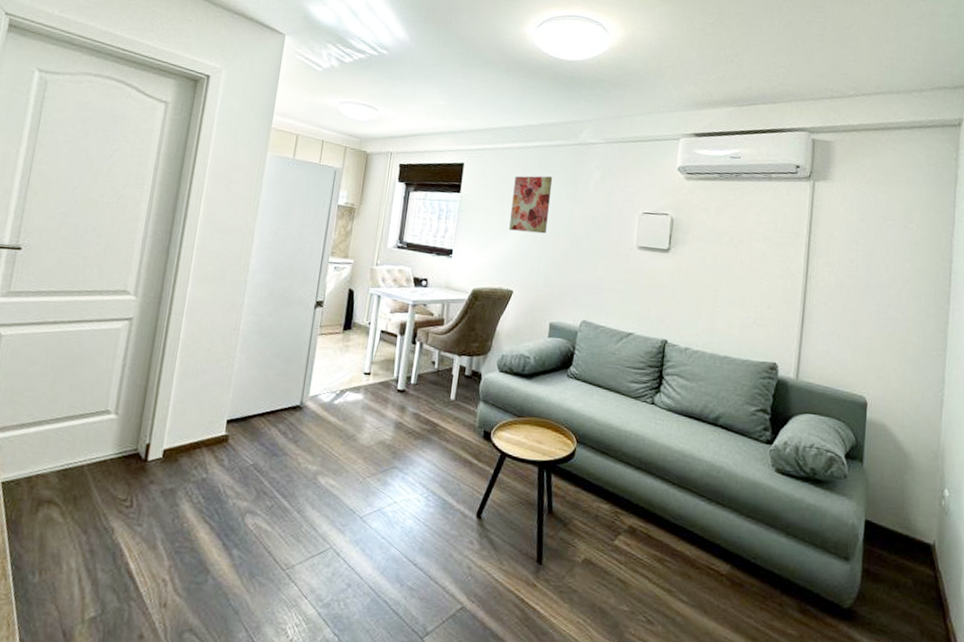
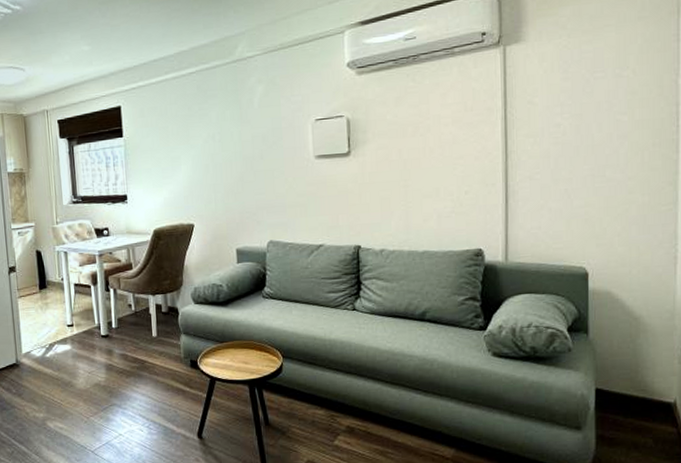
wall art: present [509,176,553,234] -> none [175,102,217,165]

